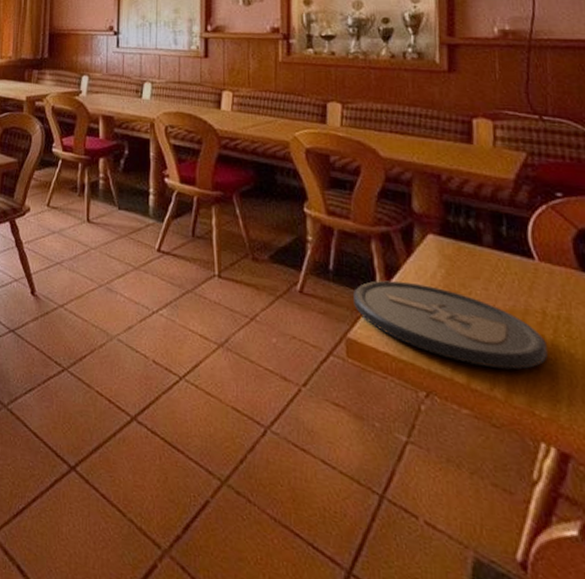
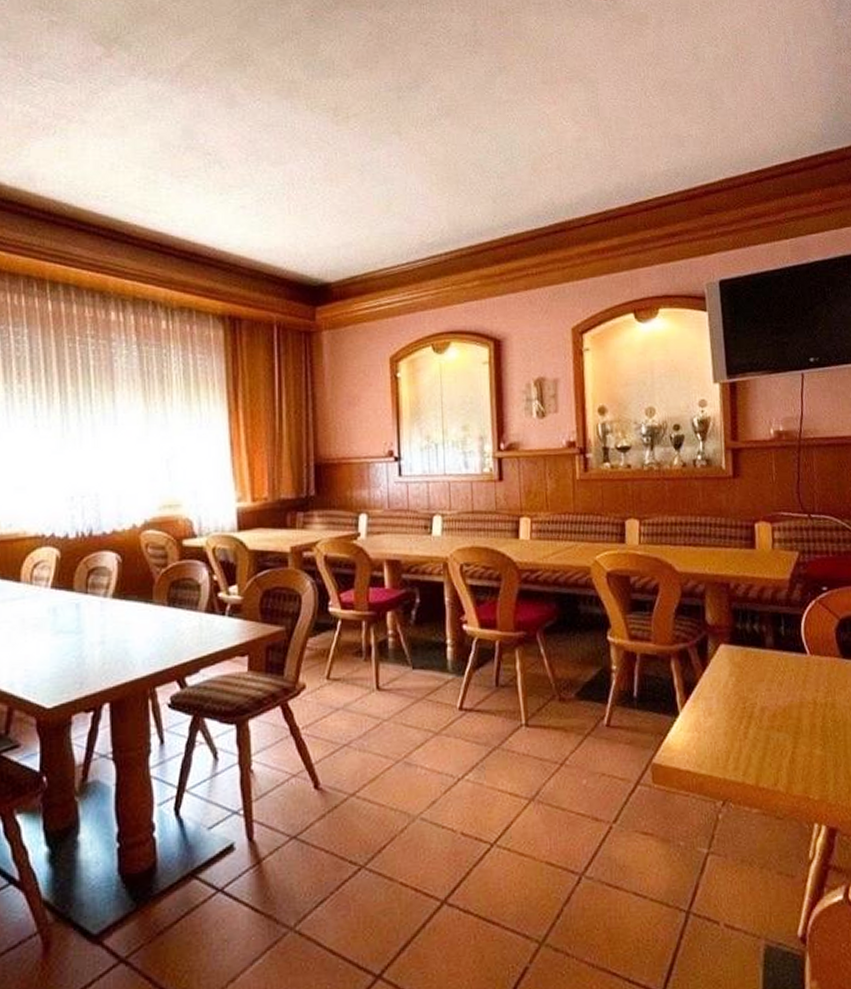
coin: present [353,280,548,370] -> none [657,695,818,765]

